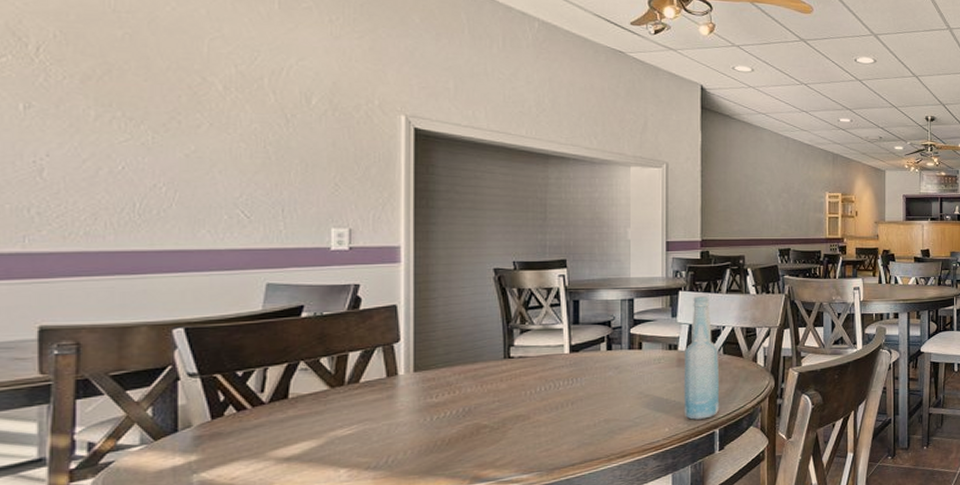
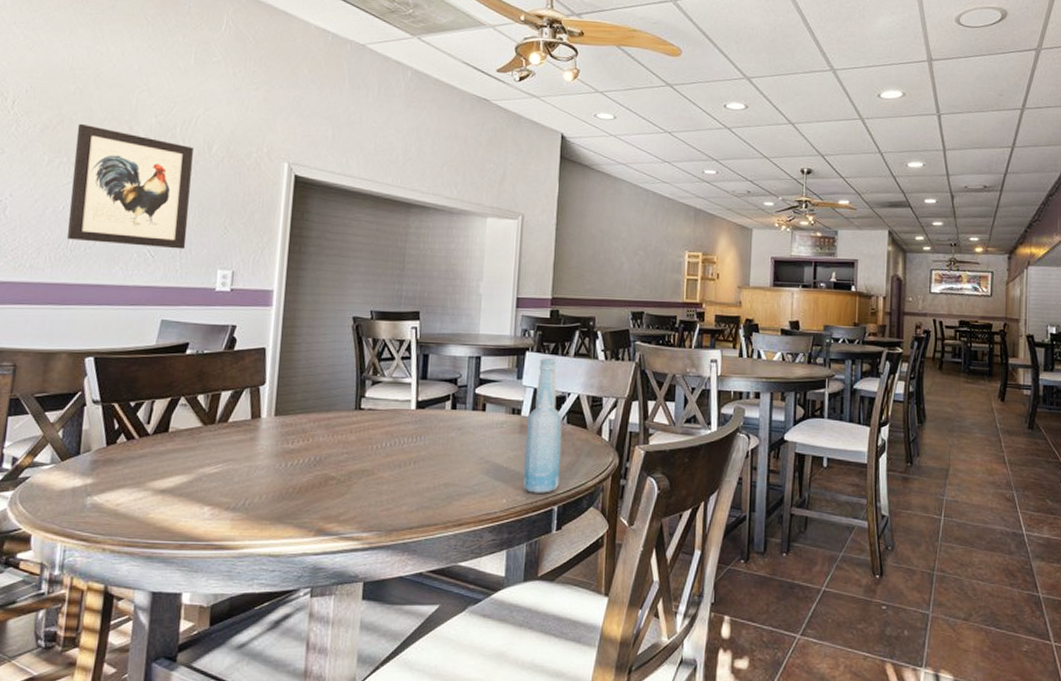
wall art: none [131,73,289,209] -> present [66,123,193,250]

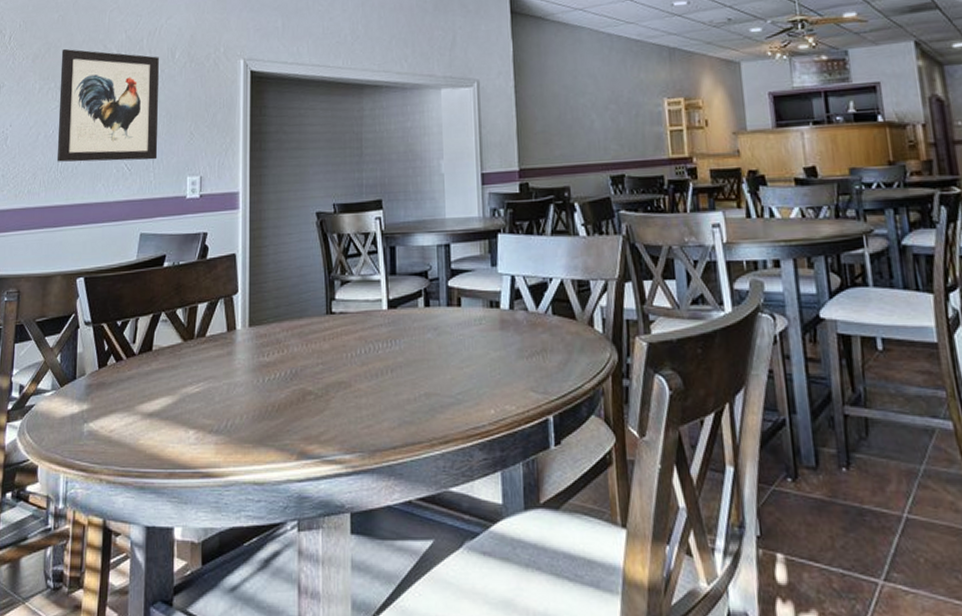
bottle: present [522,358,562,493] -> none [508,239,553,401]

